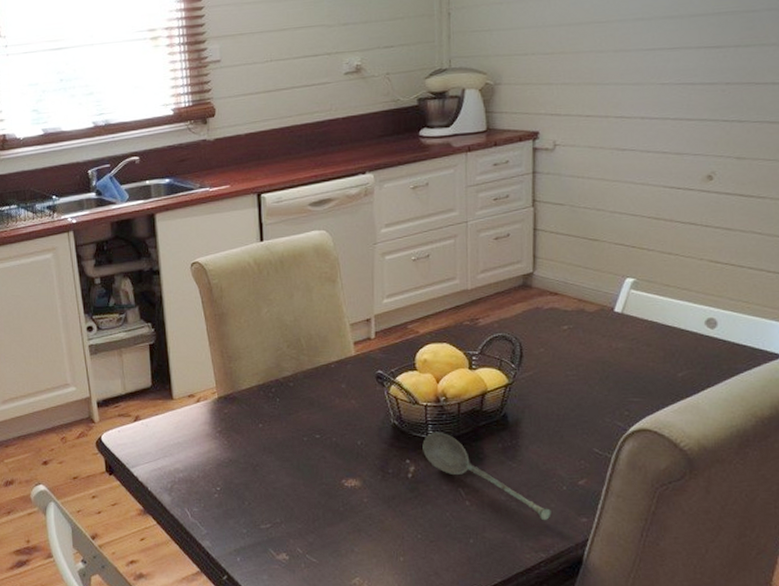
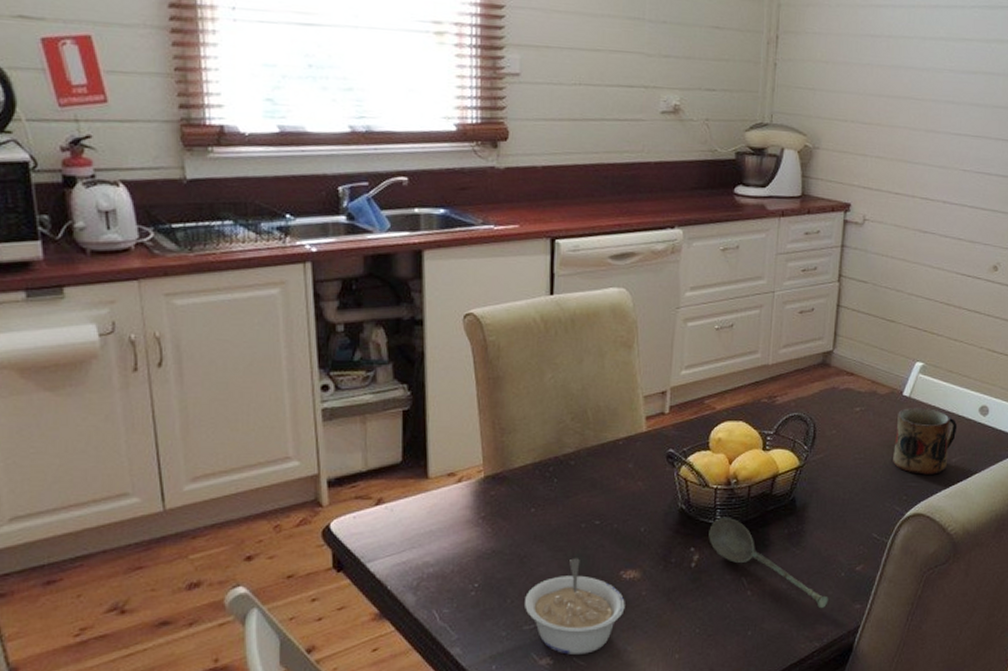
legume: none [259,467,349,553] -> present [523,558,625,656]
mug: none [609,322,681,390] -> present [893,407,958,475]

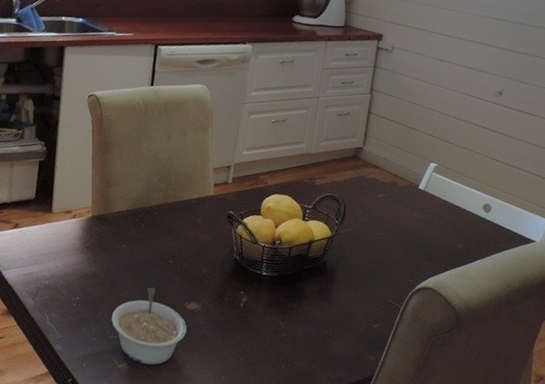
soupspoon: present [709,518,829,609] -> none [255,270,349,356]
mug: present [893,407,958,475] -> none [408,199,464,257]

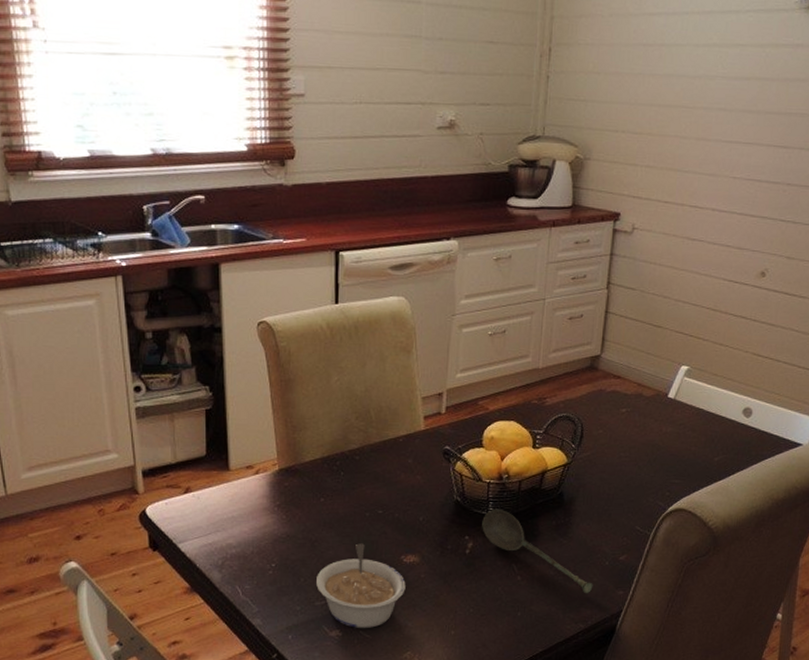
soupspoon: none [255,270,349,356] -> present [482,510,593,594]

